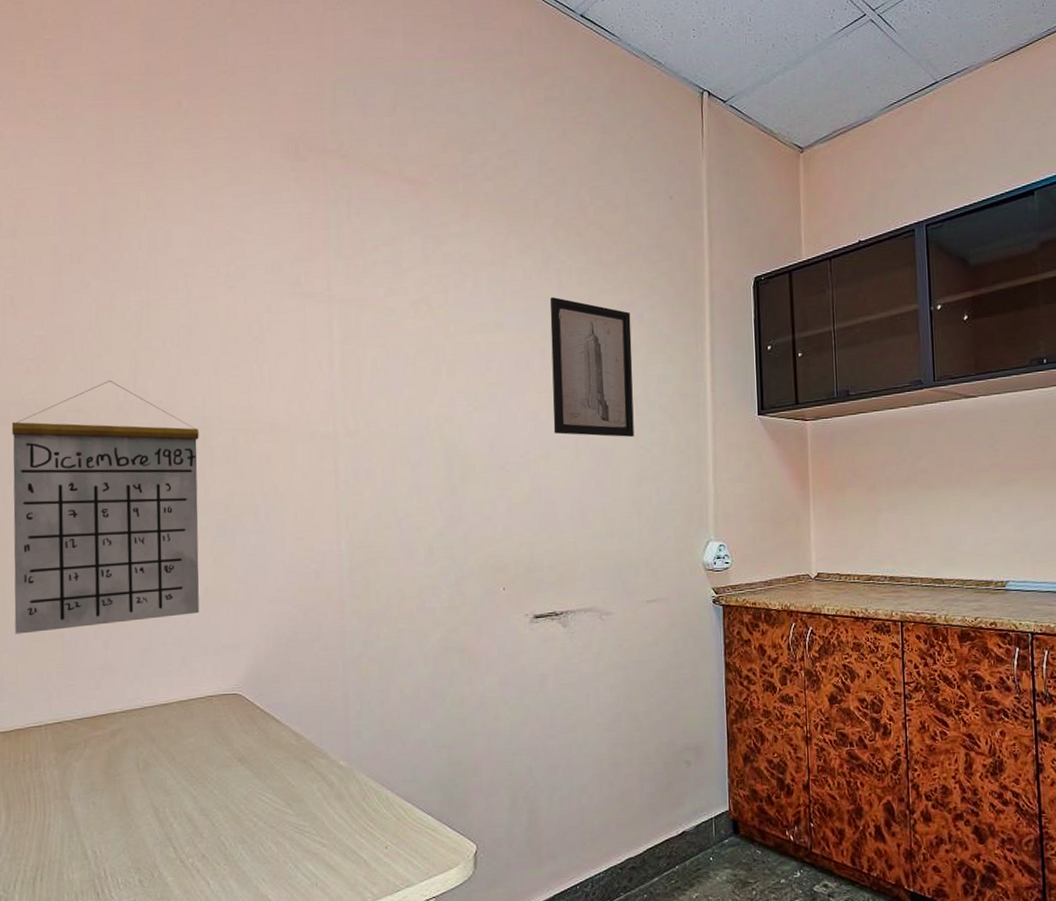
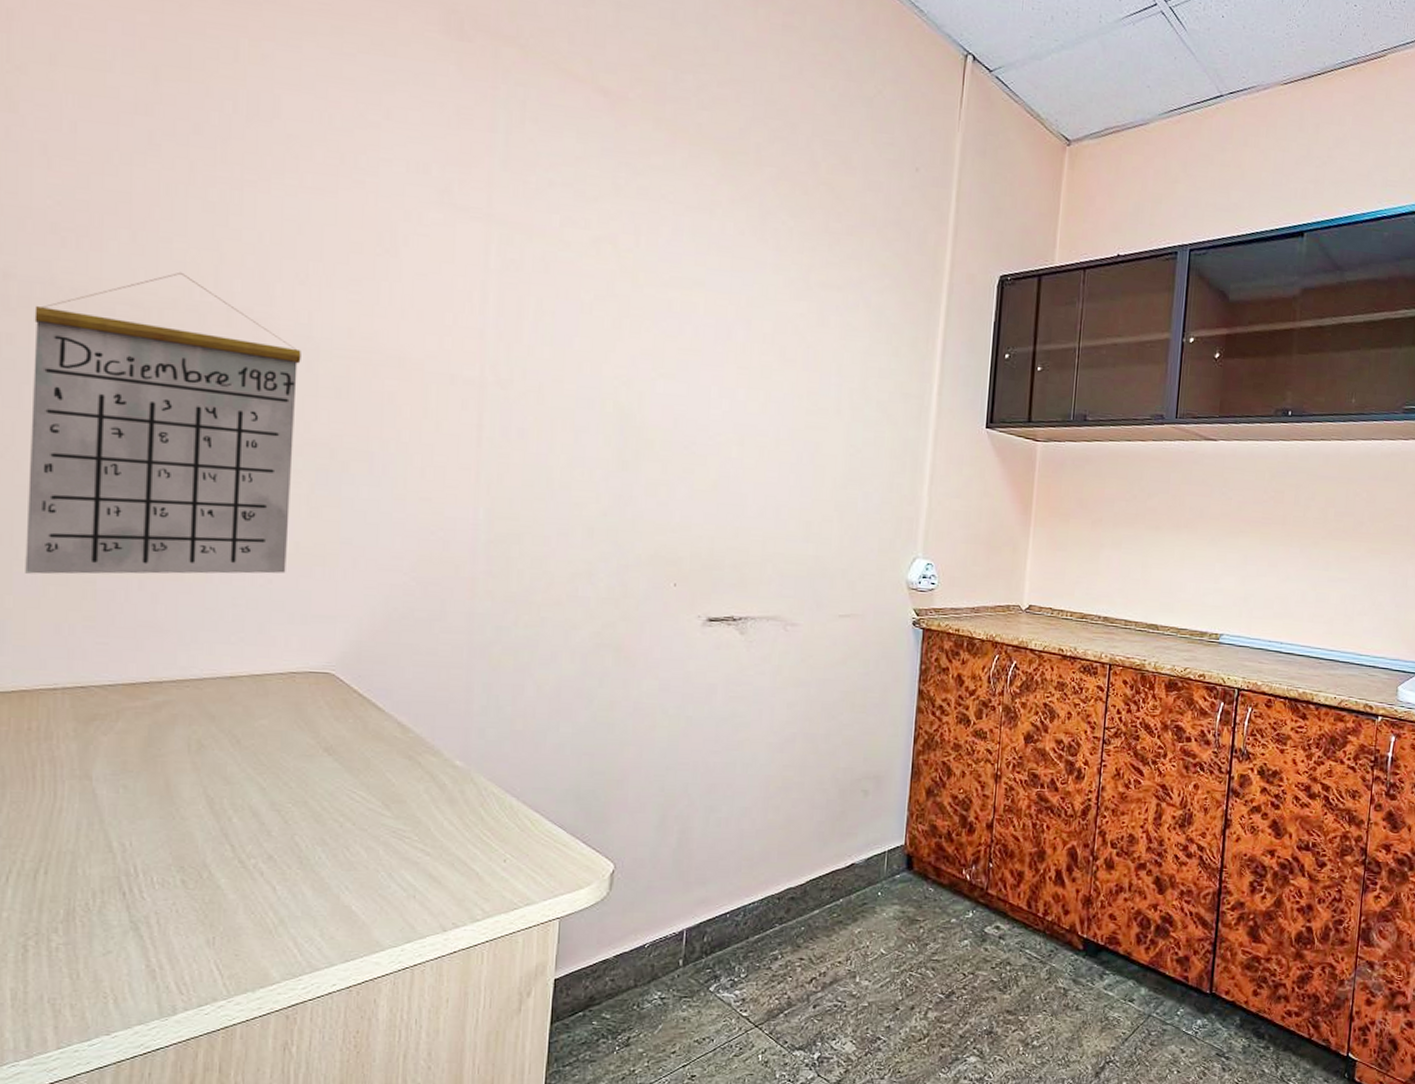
wall art: present [549,297,634,437] -> none [752,260,856,433]

